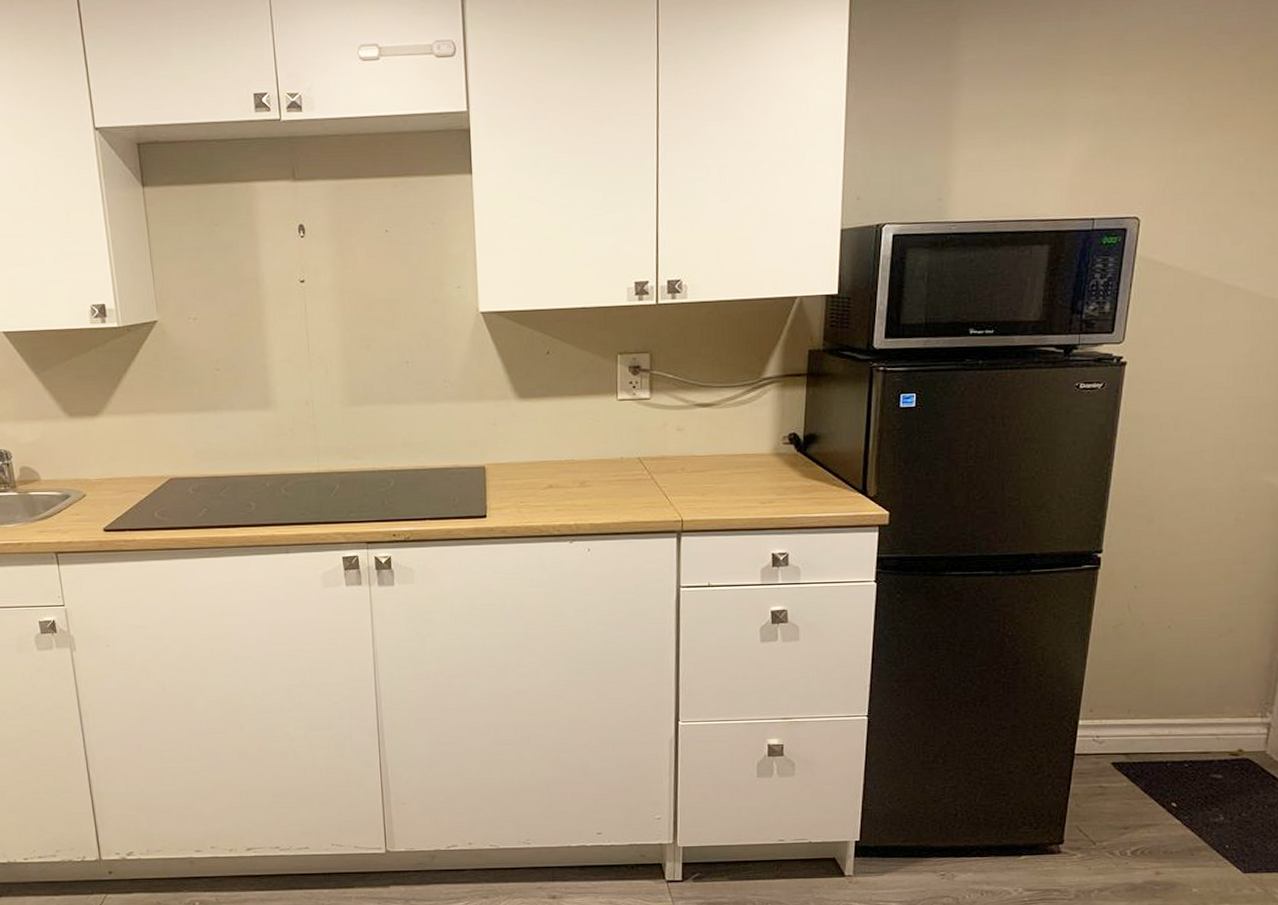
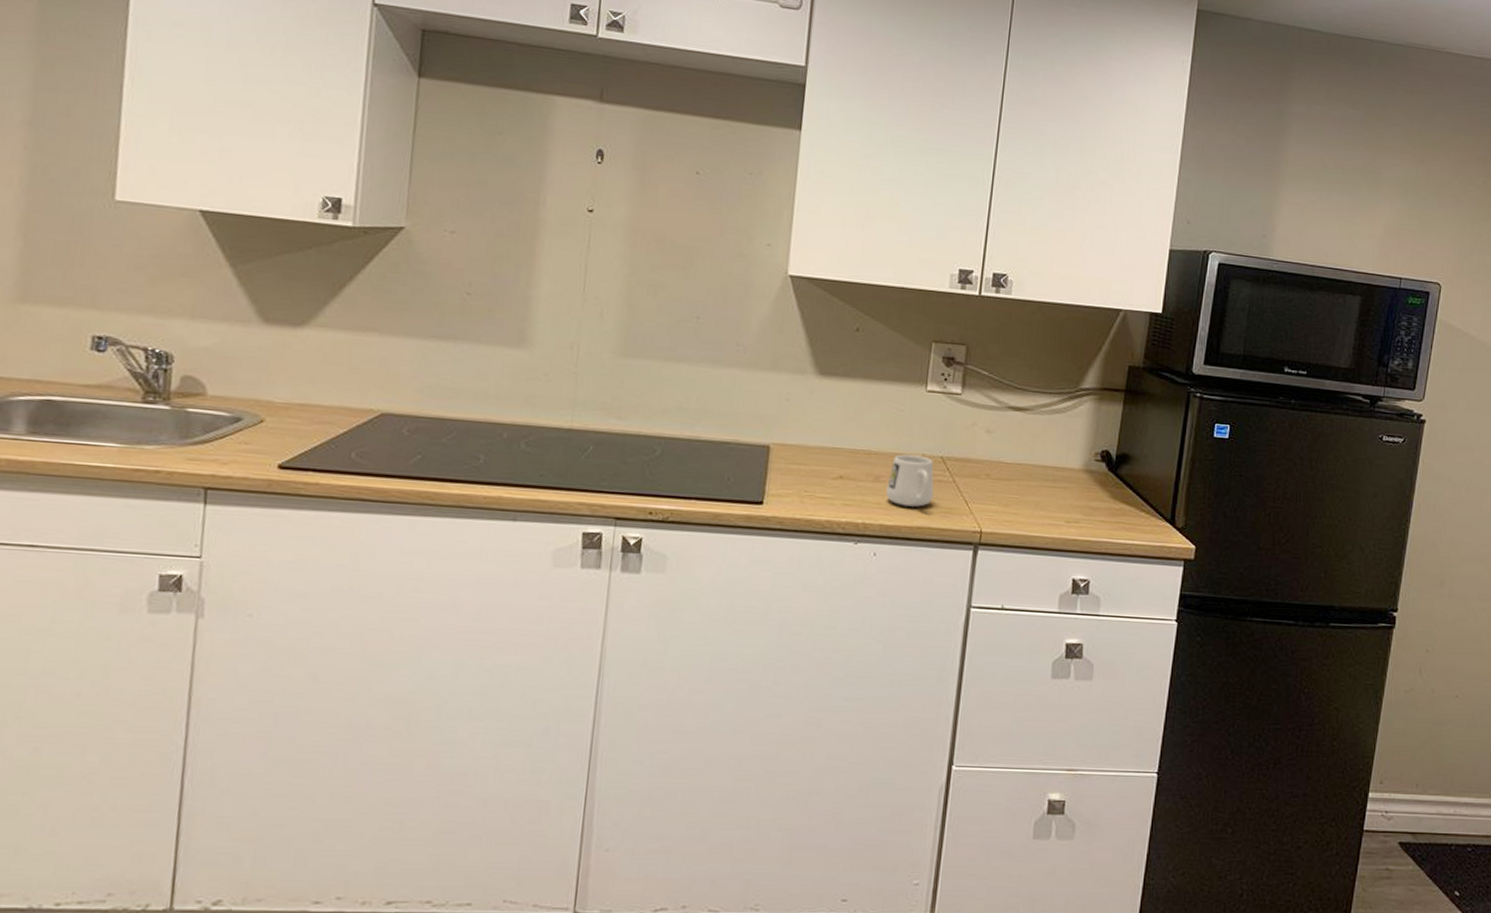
mug: none [592,459,635,505] -> present [886,454,934,507]

